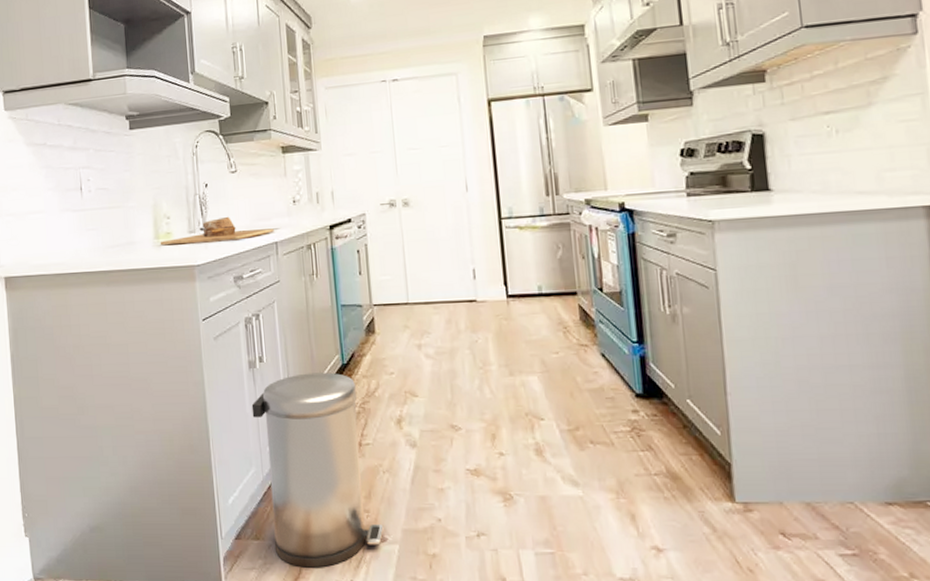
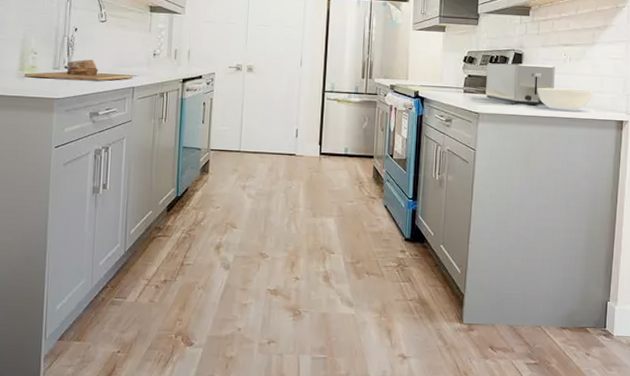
pedal bin: present [251,372,384,568] -> none [89,201,192,366]
toaster: none [714,143,819,203] -> present [485,63,555,105]
bowl: none [792,170,881,203] -> present [536,87,593,111]

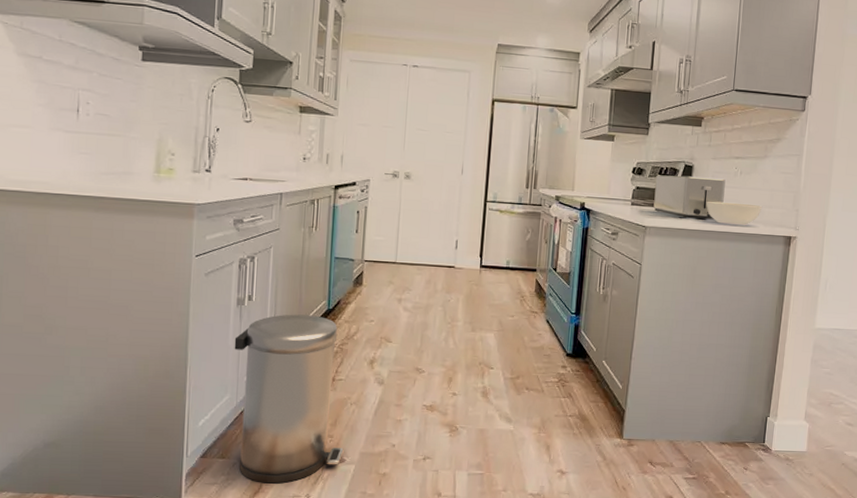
cutting board: present [24,59,133,81] -> none [160,162,281,186]
pedal bin: none [89,201,192,366] -> present [234,314,344,484]

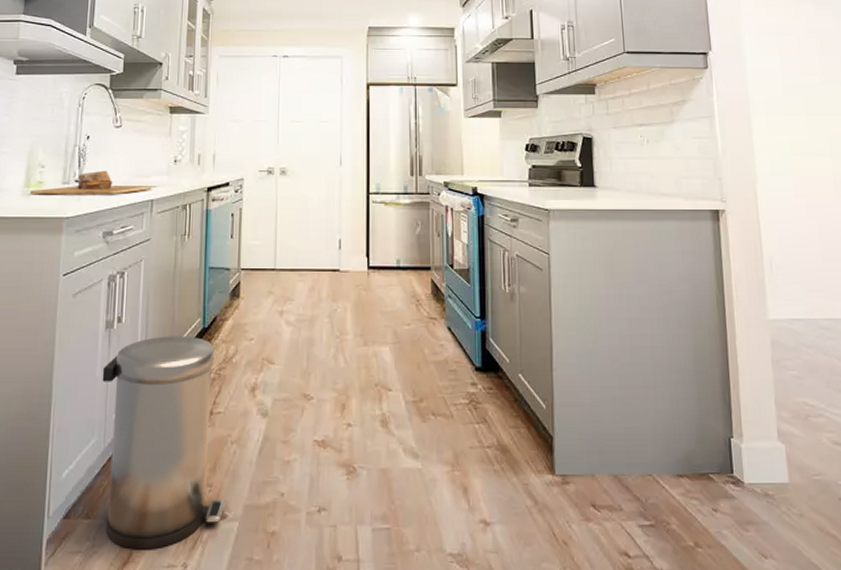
cutting board: none [160,162,281,186] -> present [29,170,152,195]
toaster: present [653,175,726,219] -> none [553,149,633,197]
bowl: present [705,201,763,226] -> none [613,175,679,202]

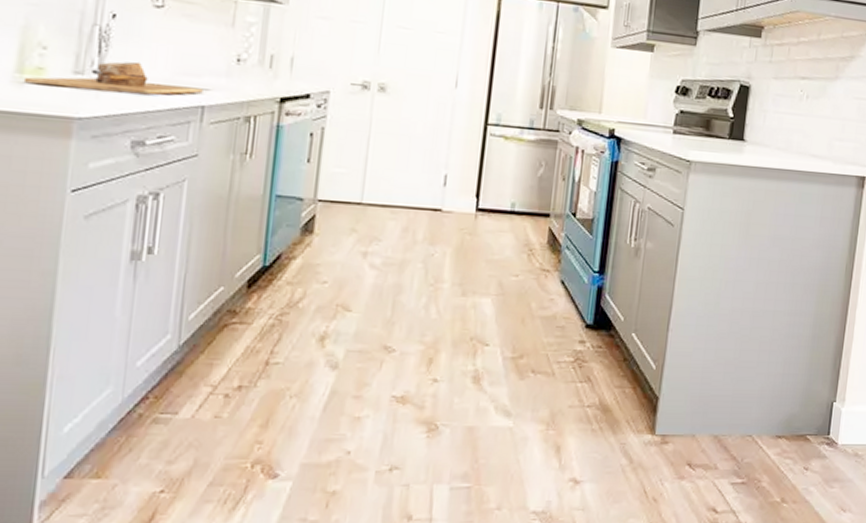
pedal bin: present [102,336,225,550] -> none [122,273,278,512]

